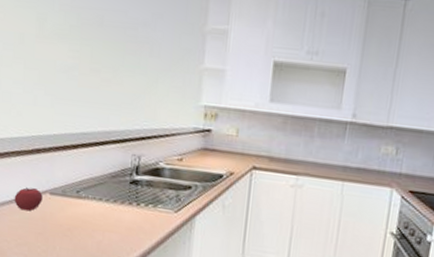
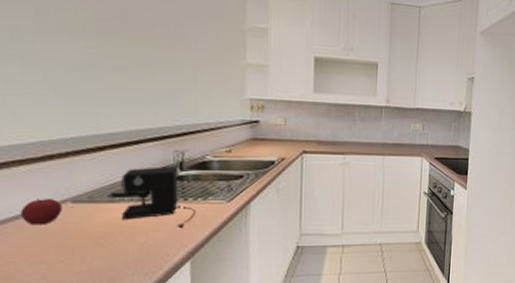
coffee maker: none [78,168,147,232] -> present [109,167,197,228]

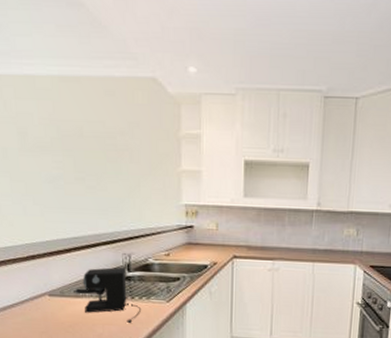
apple: present [20,199,62,225] -> none [14,292,43,313]

